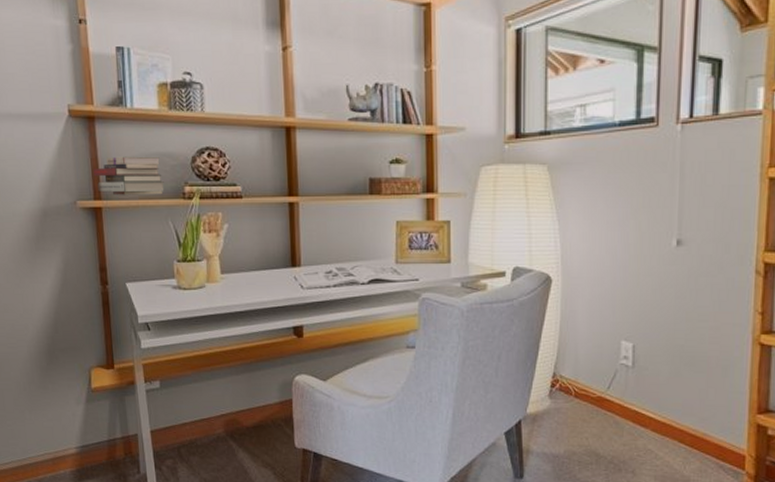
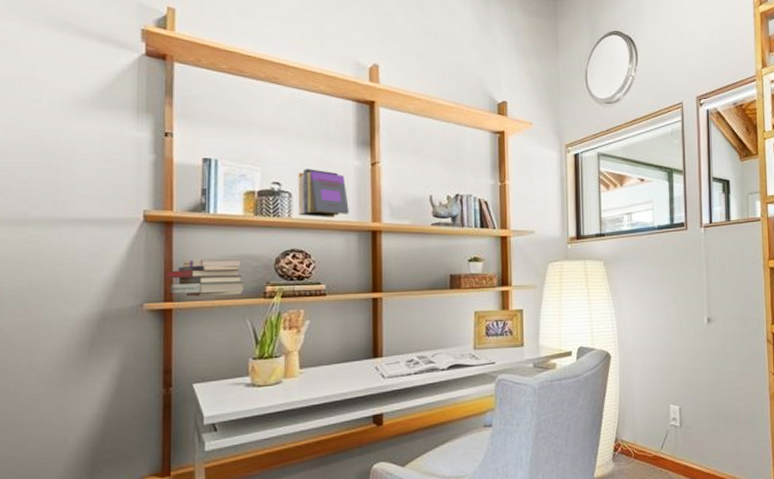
books: none [208,56,261,112] -> present [298,169,349,218]

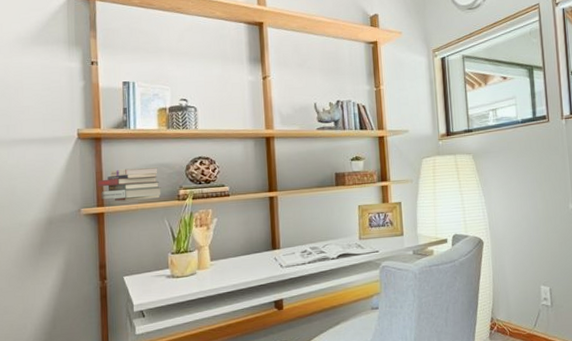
books: present [298,169,349,218] -> none [201,85,246,128]

